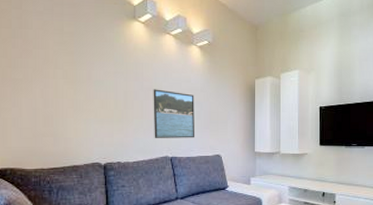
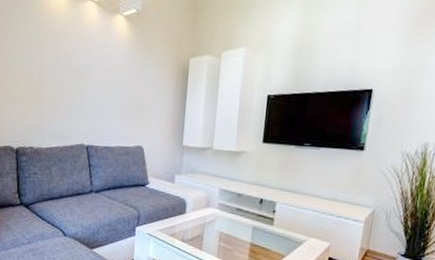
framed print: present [153,89,195,138] -> none [70,66,117,126]

